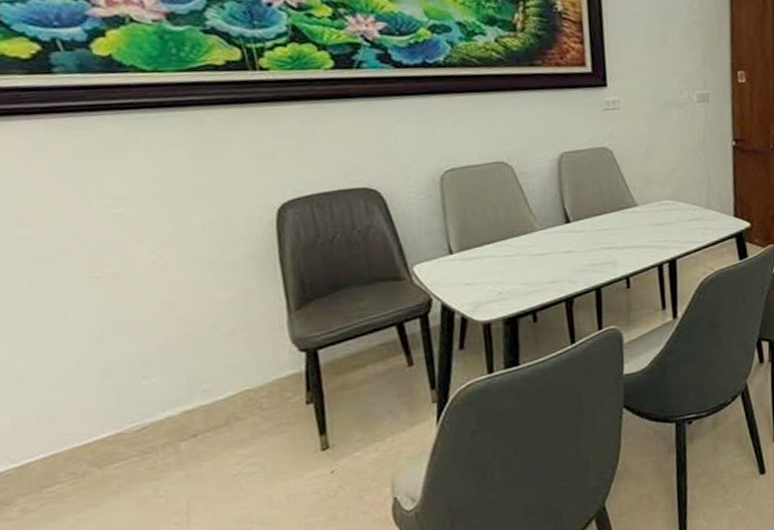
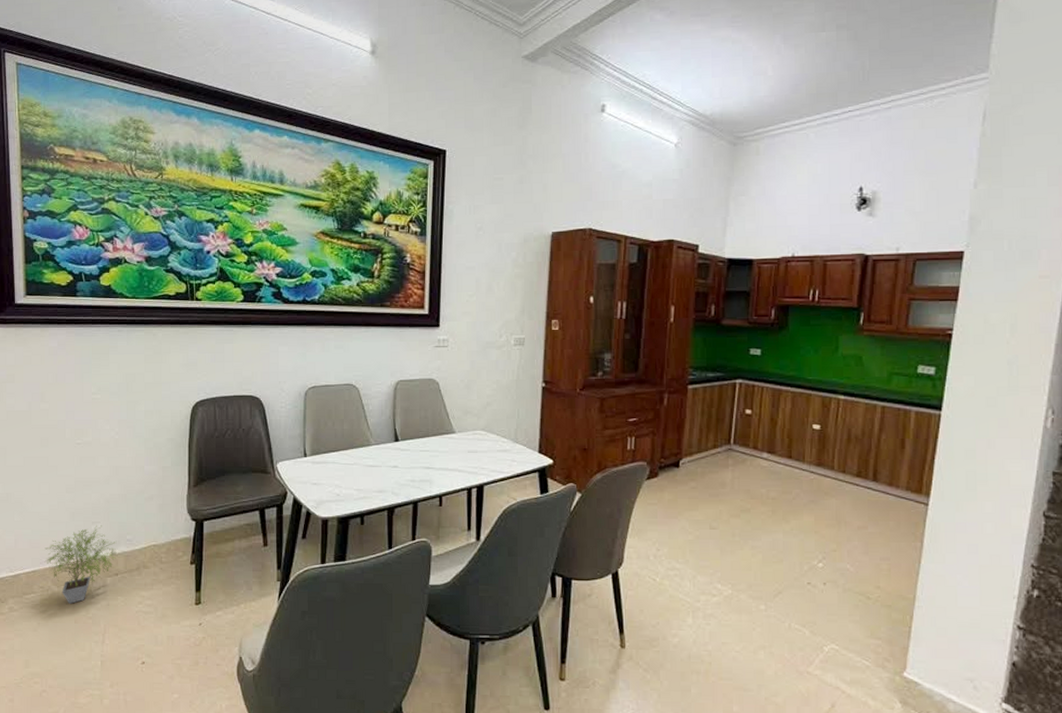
potted plant: none [66,378,190,486] -> present [44,525,117,604]

